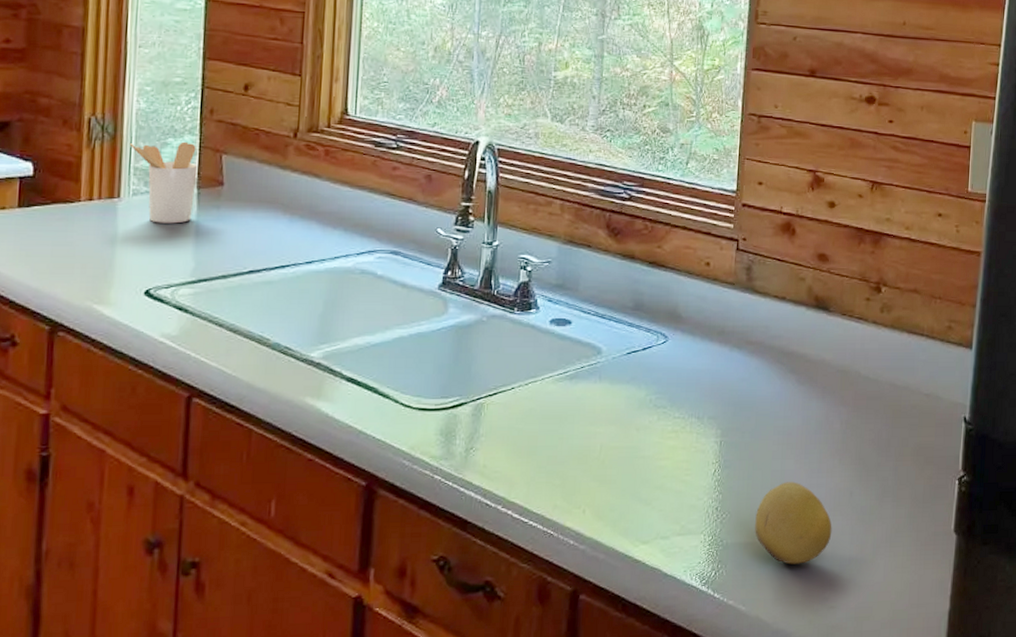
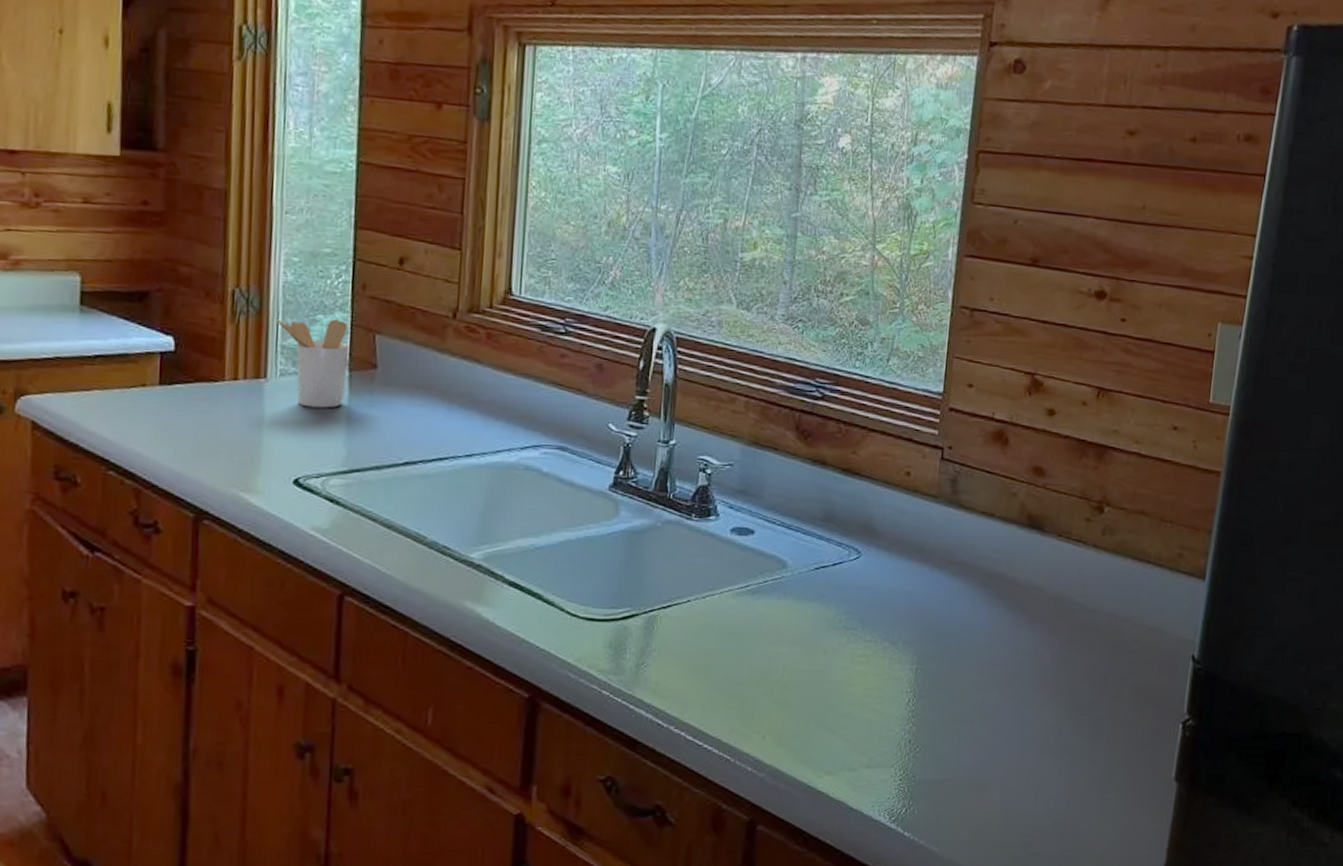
fruit: present [755,481,832,565] -> none [951,716,1038,806]

